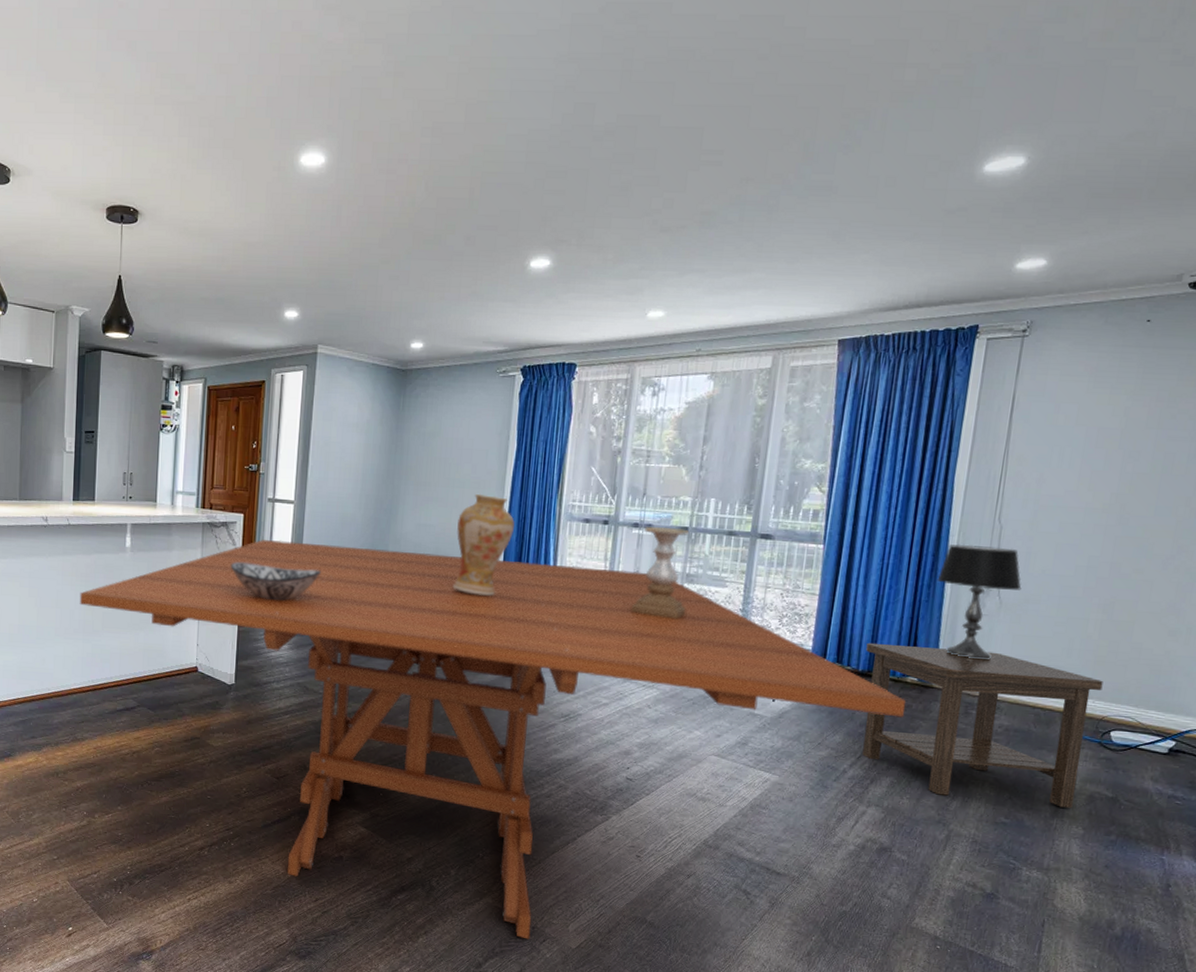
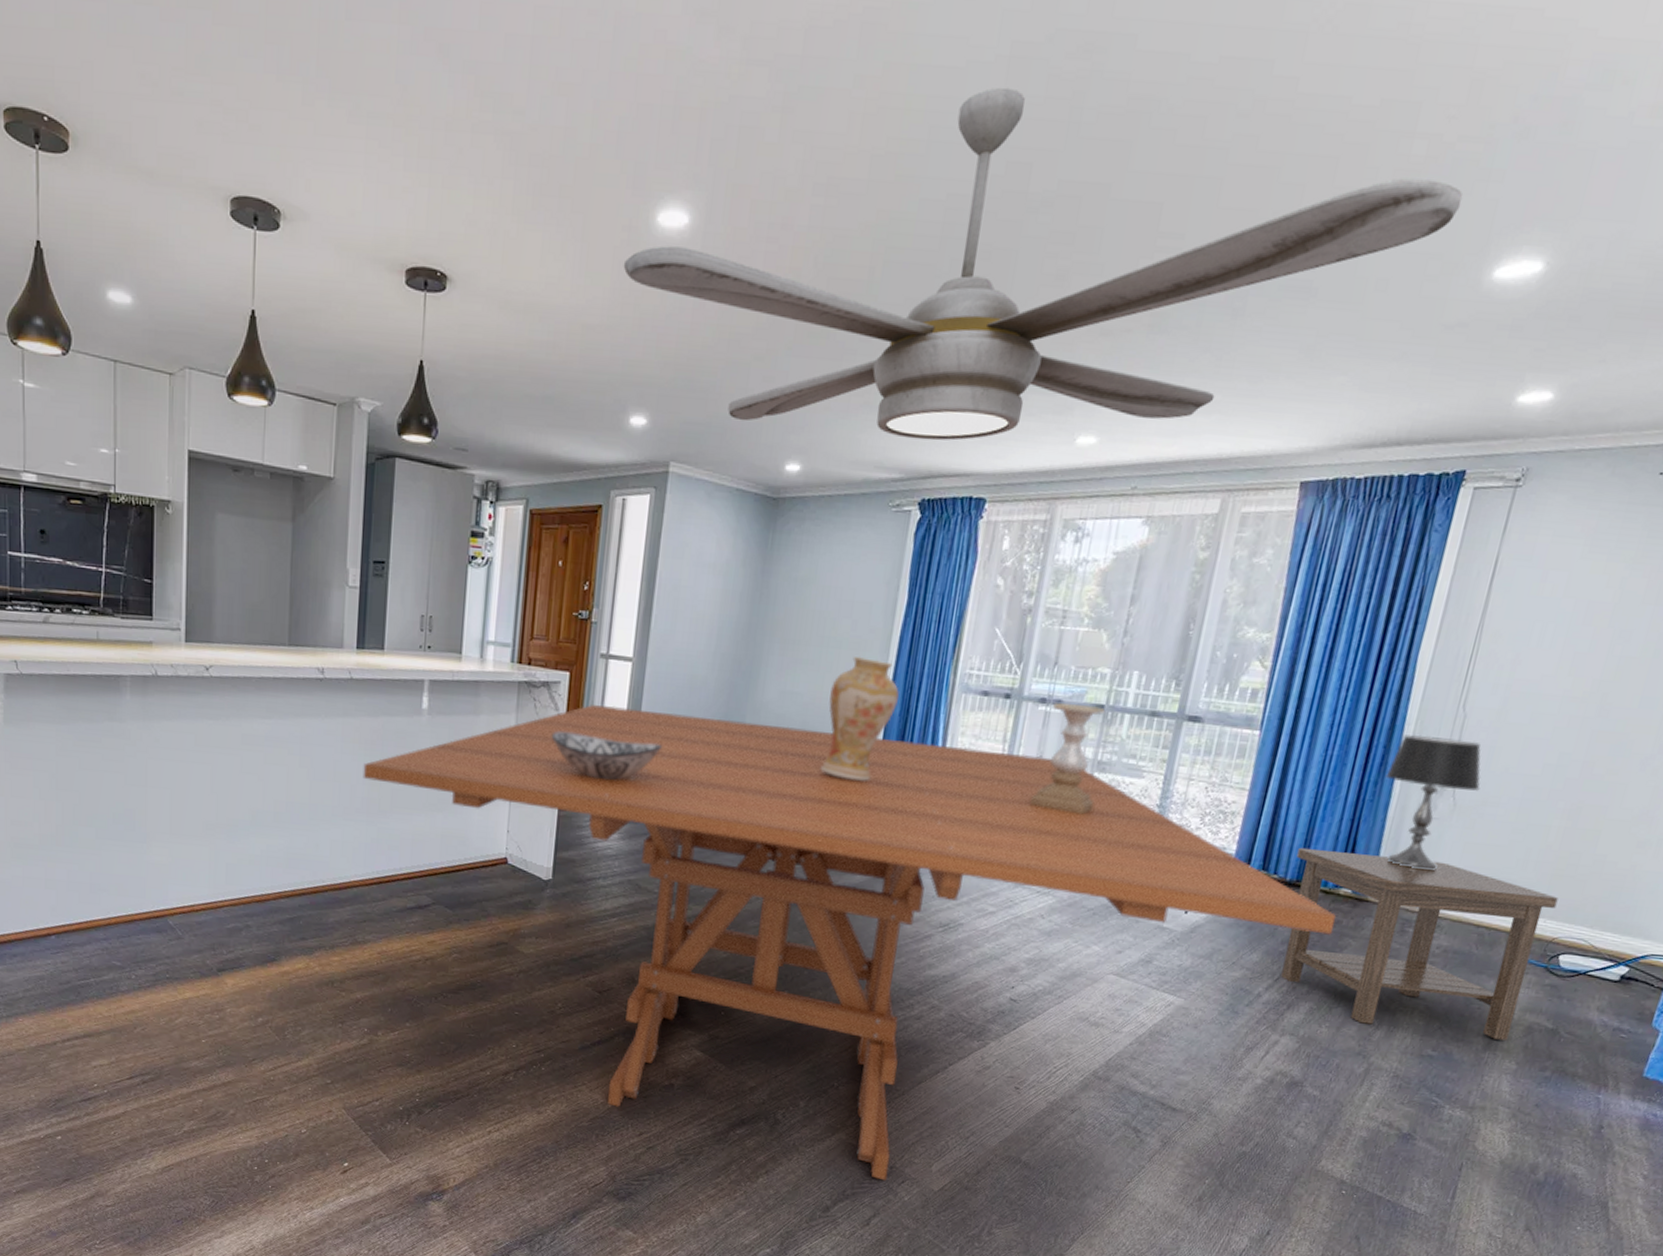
ceiling fan: none [275,48,951,320] -> present [623,87,1463,441]

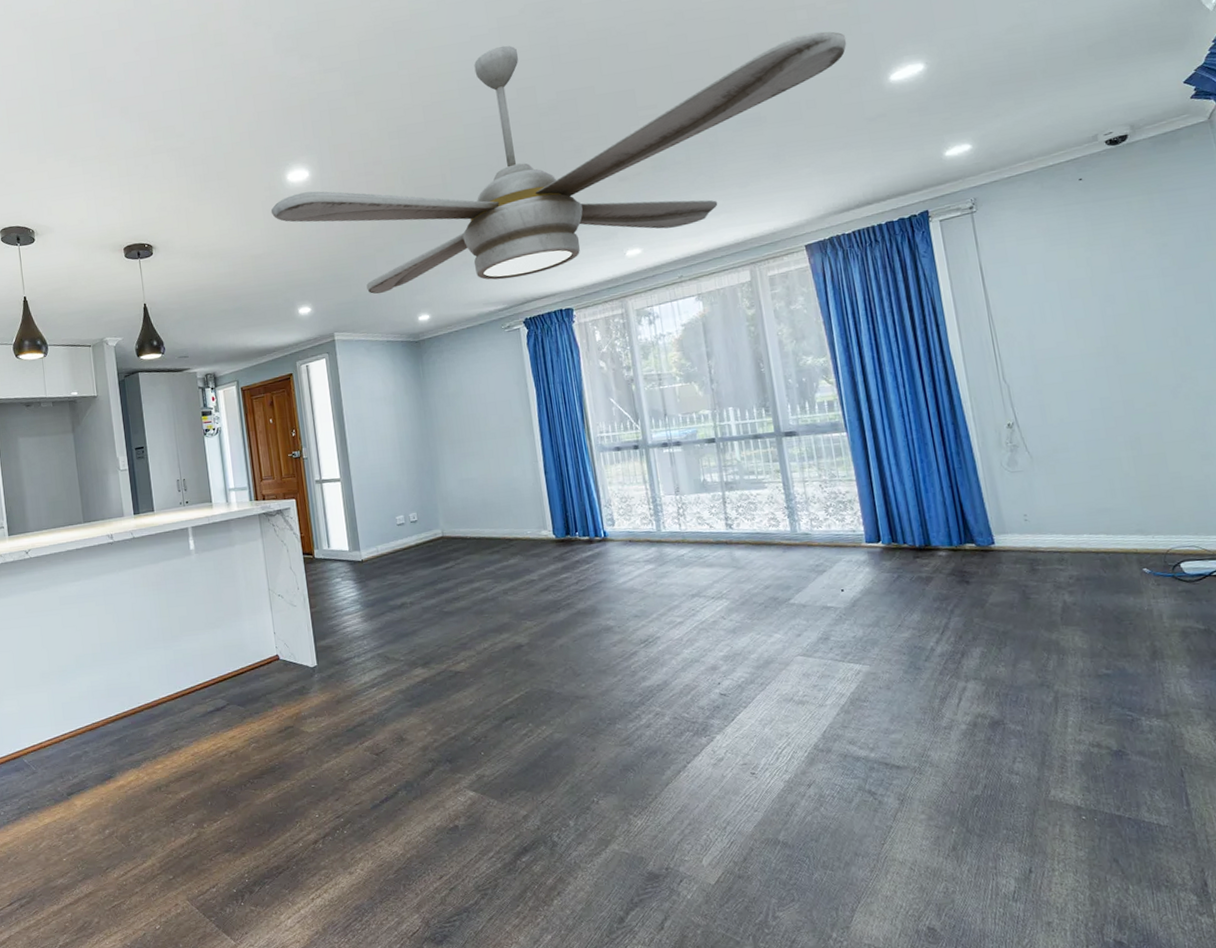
dining table: present [363,705,1336,1181] -> none [154,487,974,883]
decorative bowl: present [551,731,663,780] -> none [292,540,380,577]
vase: present [820,656,899,781] -> none [496,440,552,538]
candle holder: present [1030,703,1106,815] -> none [674,440,734,529]
side table: present [1281,847,1559,1041] -> none [916,505,1169,657]
table lamp: present [1385,734,1481,871] -> none [963,404,1047,516]

